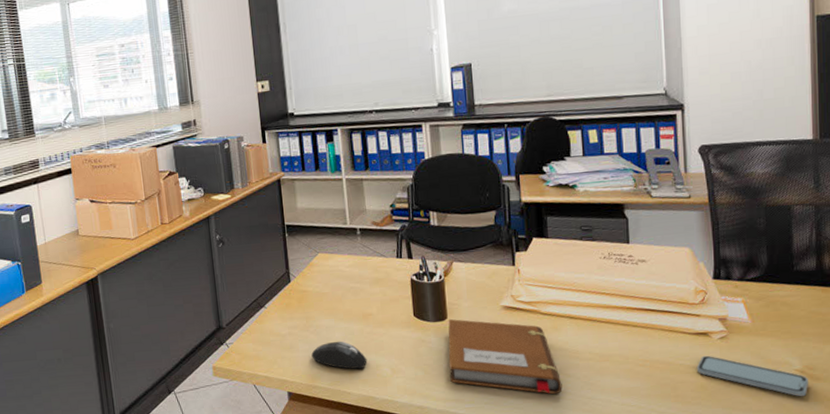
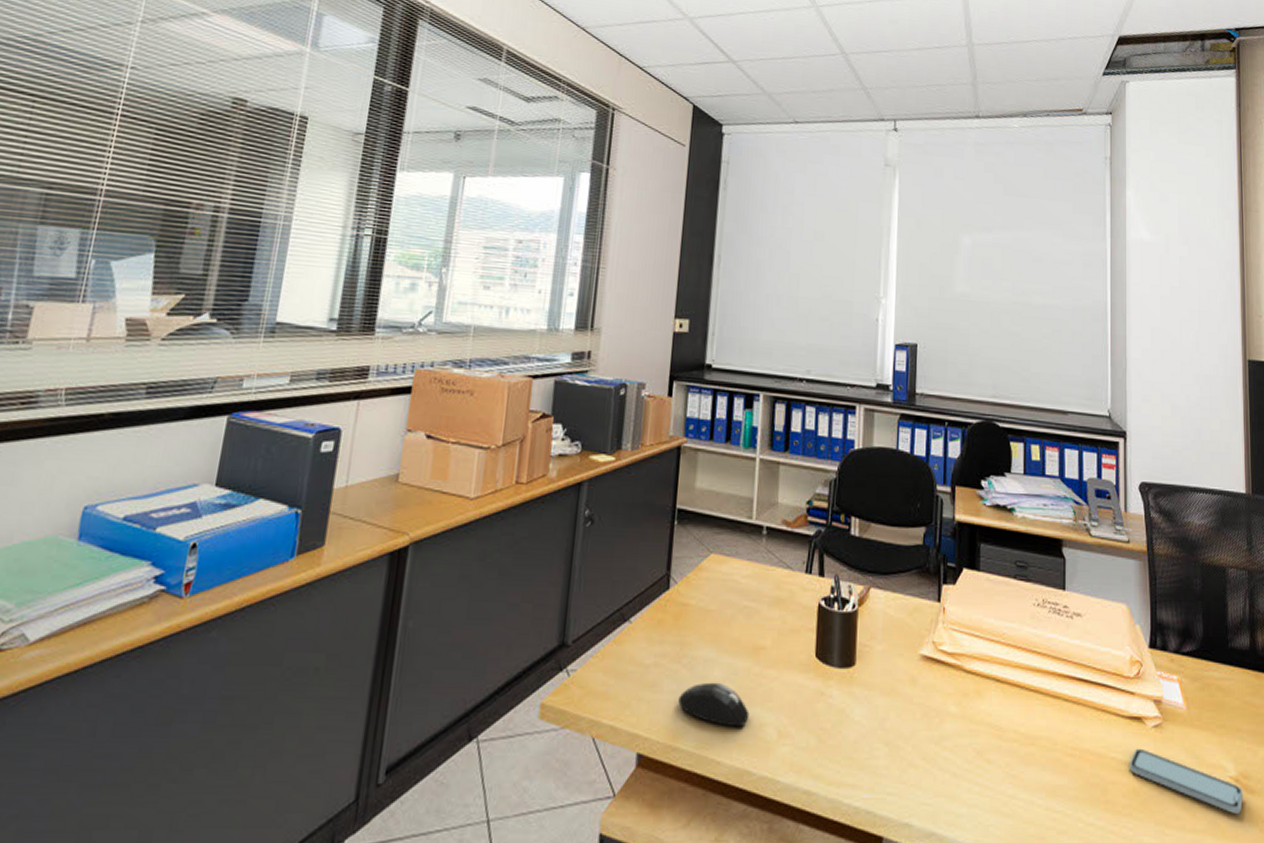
notebook: present [448,318,562,395] -> none [849,665,981,788]

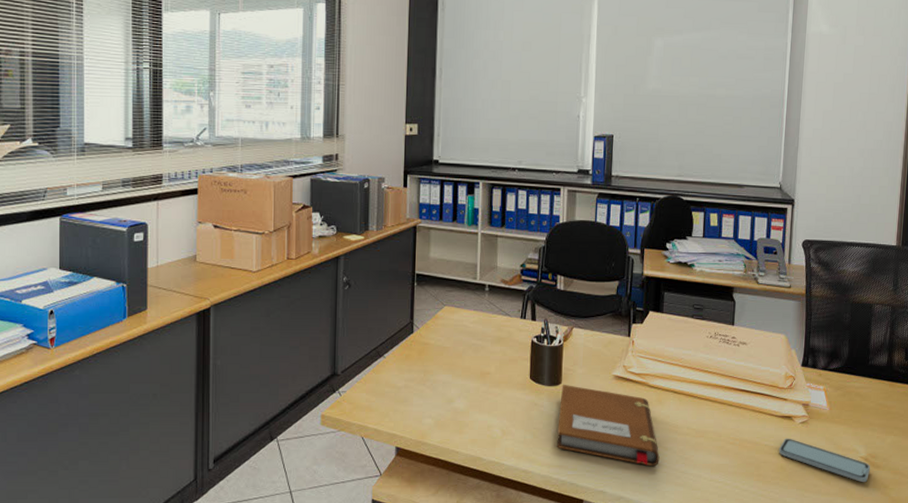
mouse: present [678,682,750,728] -> none [425,398,480,429]
notebook: none [849,665,981,788] -> present [557,384,660,467]

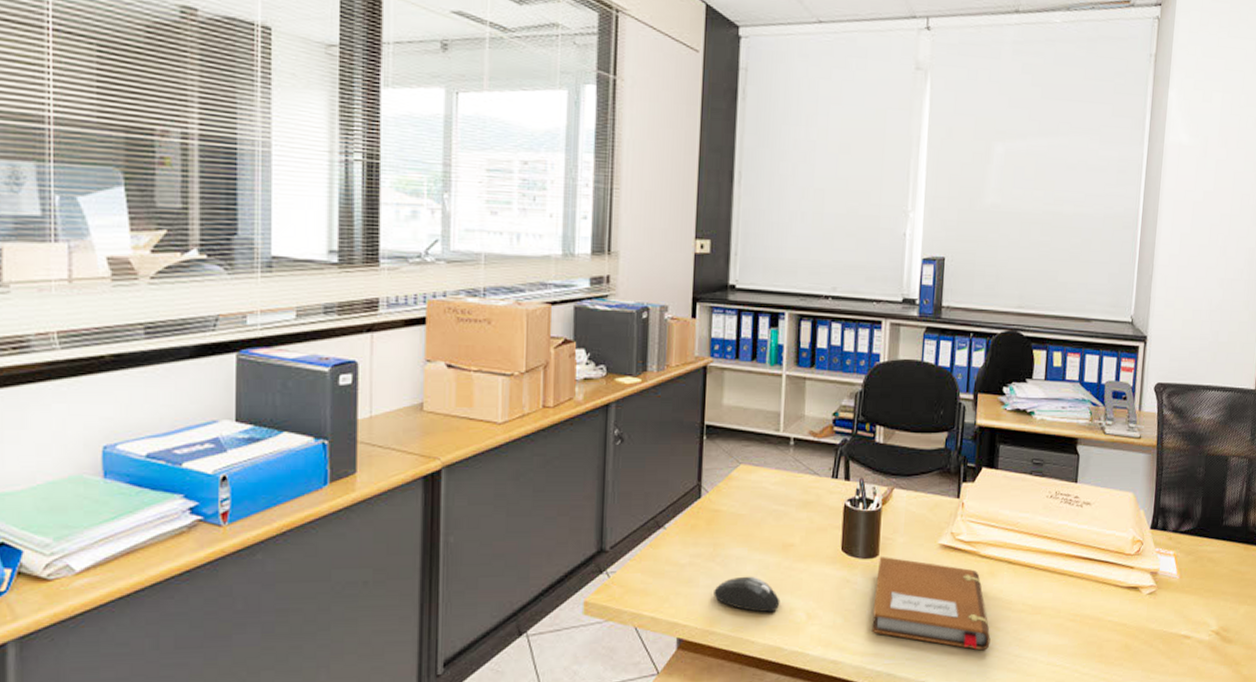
mouse: none [425,398,480,429] -> present [714,576,780,613]
smartphone: present [778,438,870,483] -> none [1123,612,1222,660]

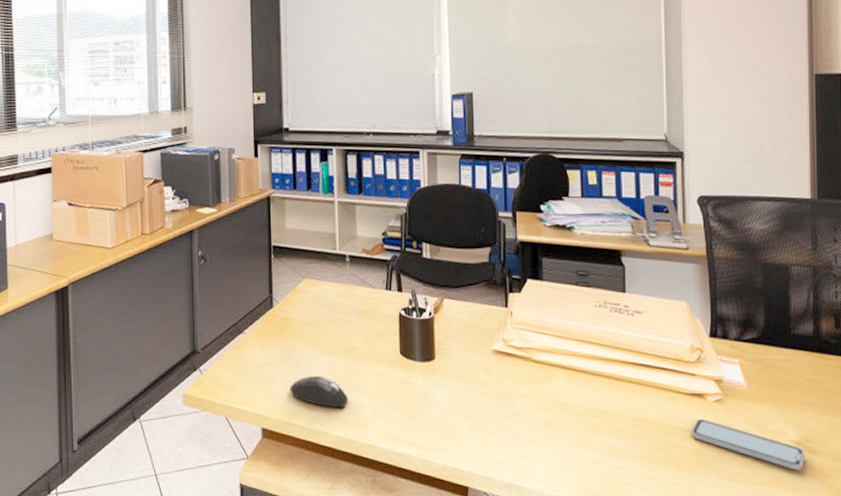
notebook: present [872,556,991,651] -> none [434,359,552,451]
smartphone: none [1123,612,1222,660] -> present [690,418,805,471]

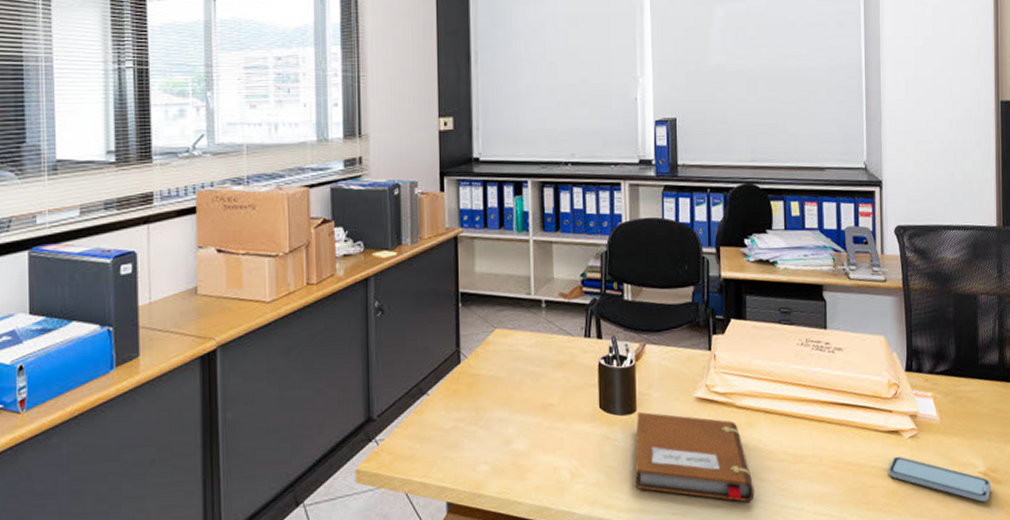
mouse: present [290,375,349,408] -> none [479,437,544,474]
notebook: none [434,359,552,451] -> present [635,411,754,502]

